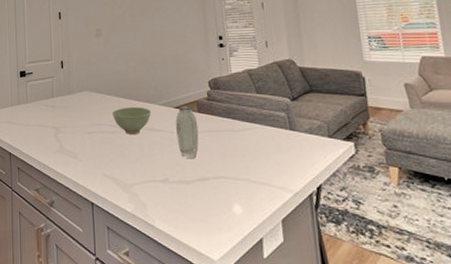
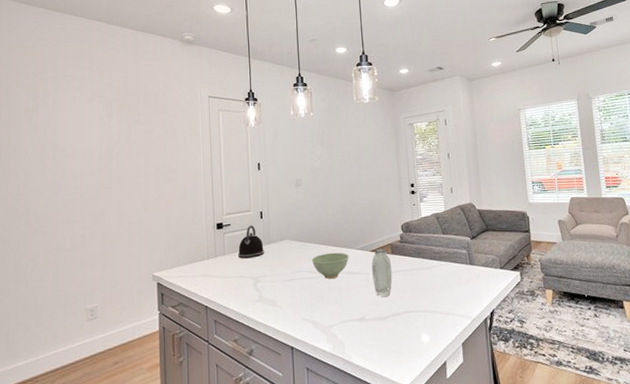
kettle: none [40,74,65,108] -> present [238,225,264,259]

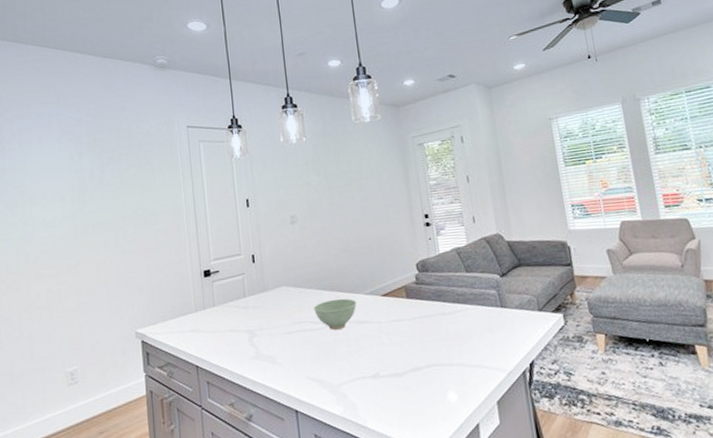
kettle: present [238,225,264,259] -> none [229,270,259,310]
vase: present [372,249,393,298] -> none [383,292,410,350]

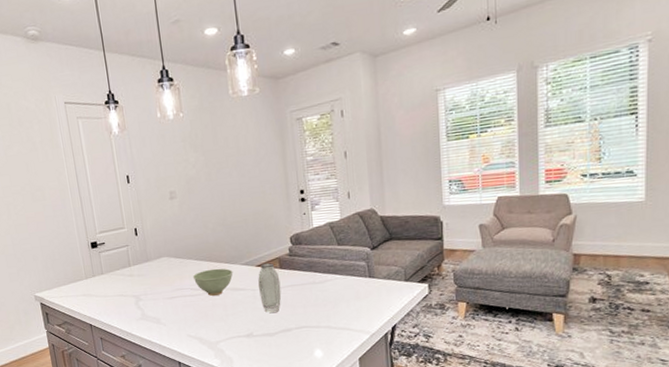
vase: none [383,292,410,350] -> present [258,263,282,314]

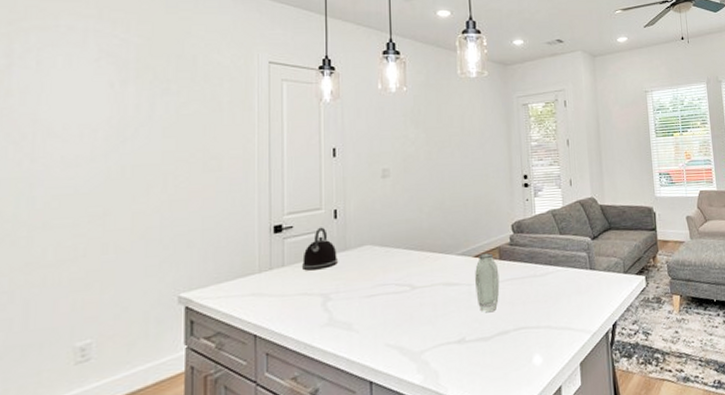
kettle: none [115,243,143,278] -> present [302,227,337,271]
bowl: present [192,268,233,296] -> none [399,259,448,293]

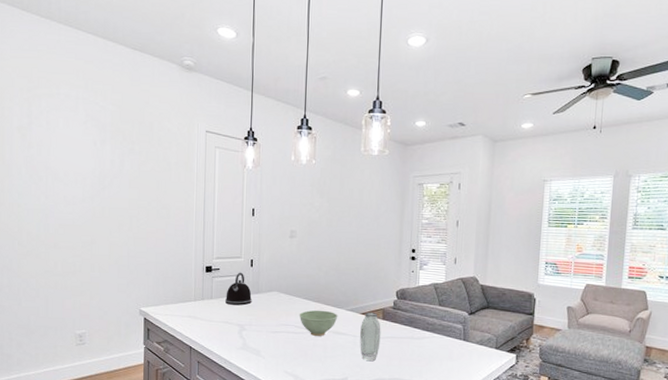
bowl: none [399,259,448,293] -> present [299,310,338,336]

